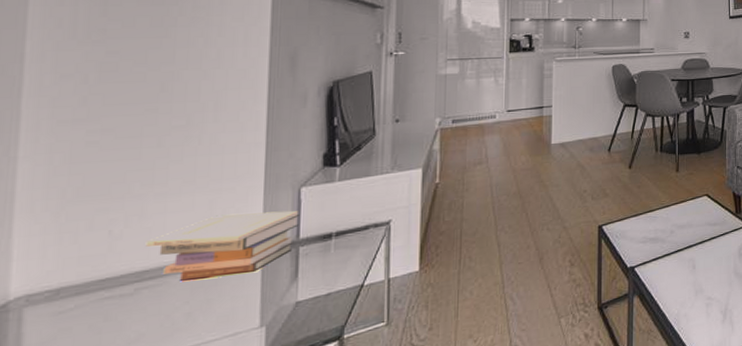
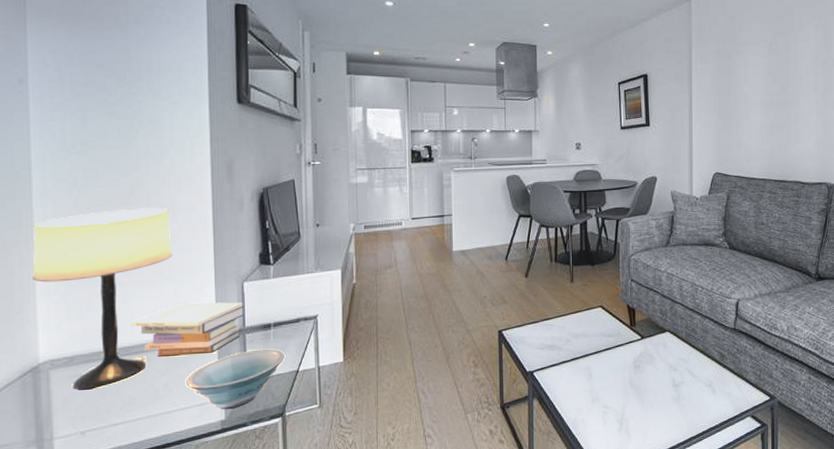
table lamp: none [11,105,211,329] -> present [33,207,172,389]
bowl: none [215,262,347,339] -> present [185,349,285,410]

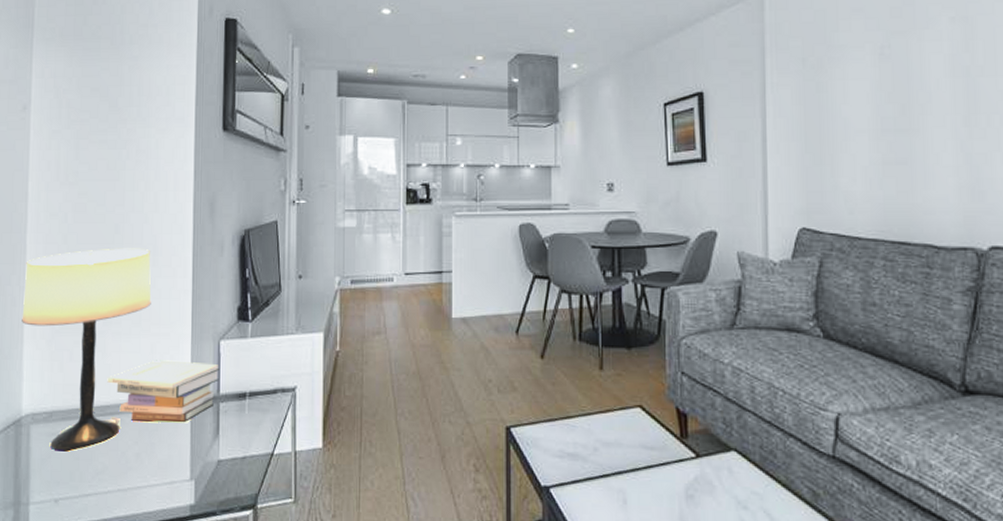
bowl: present [185,349,285,410] -> none [156,423,259,493]

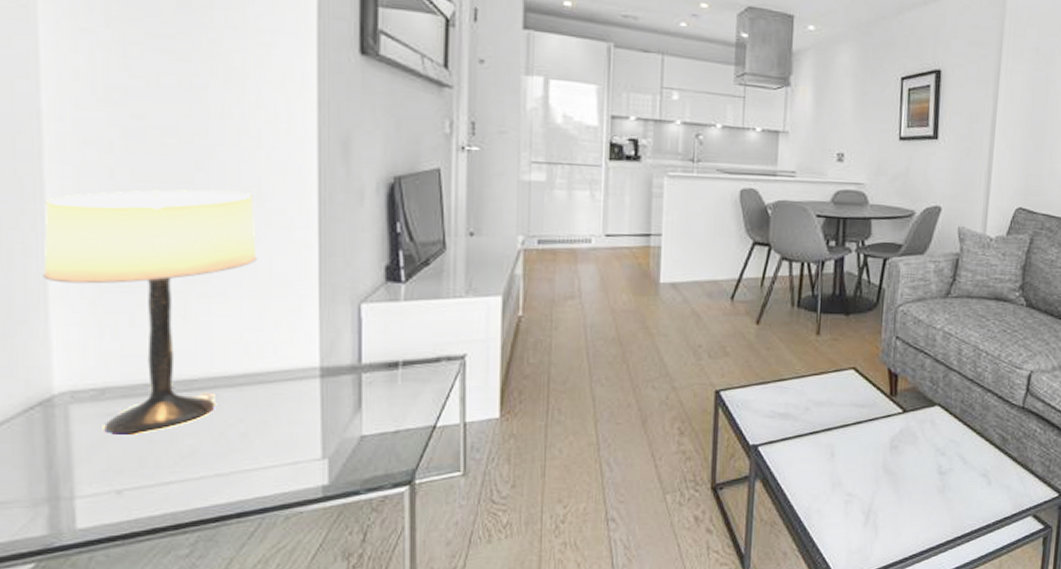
books: present [107,360,219,423] -> none [192,325,361,397]

